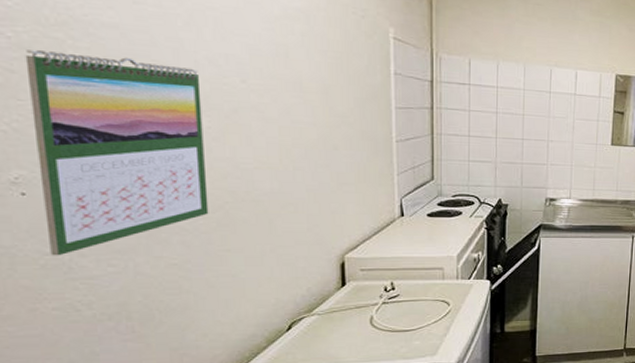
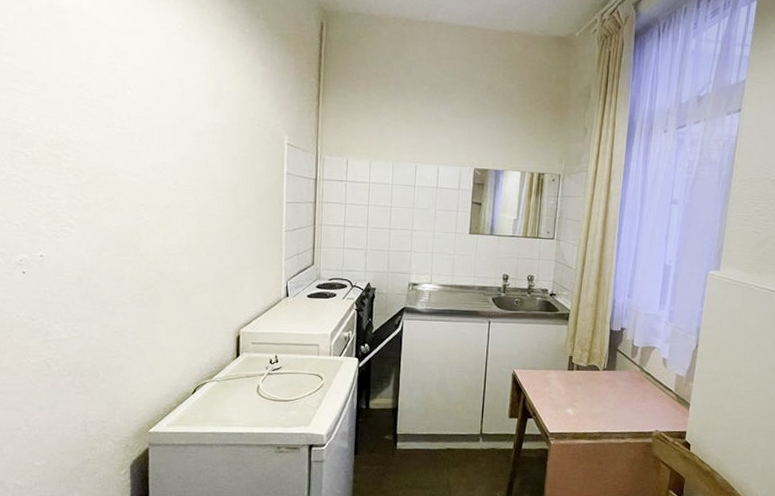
calendar: present [25,50,209,256] -> none [35,164,146,322]

